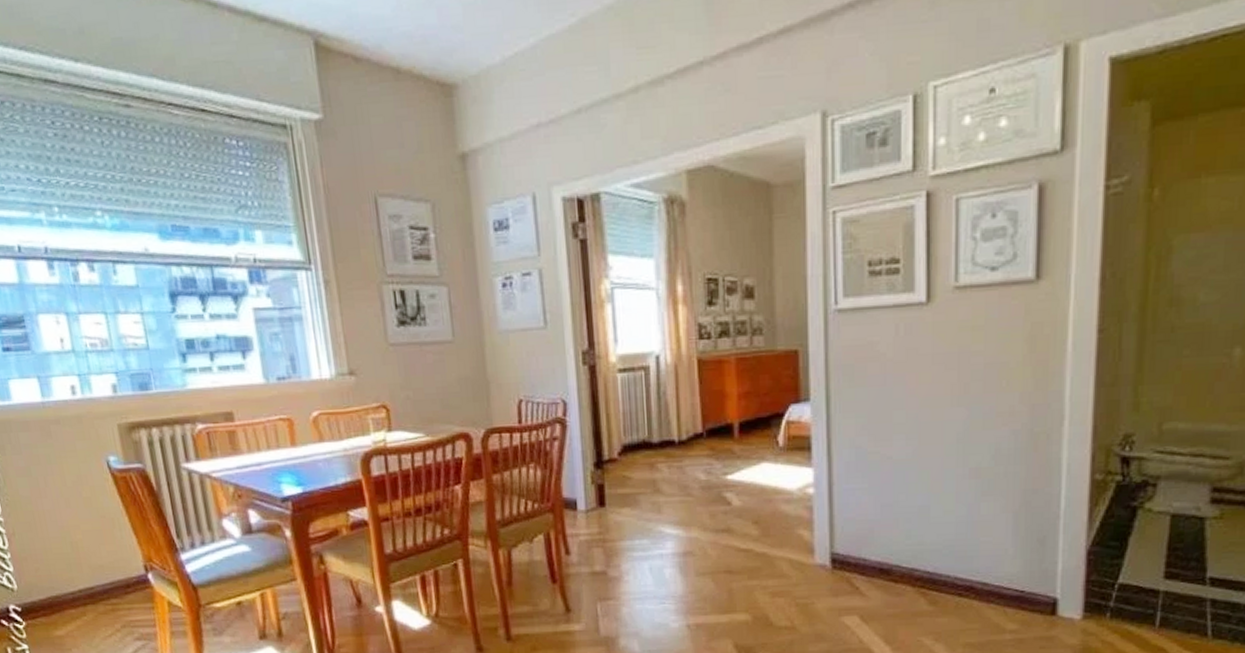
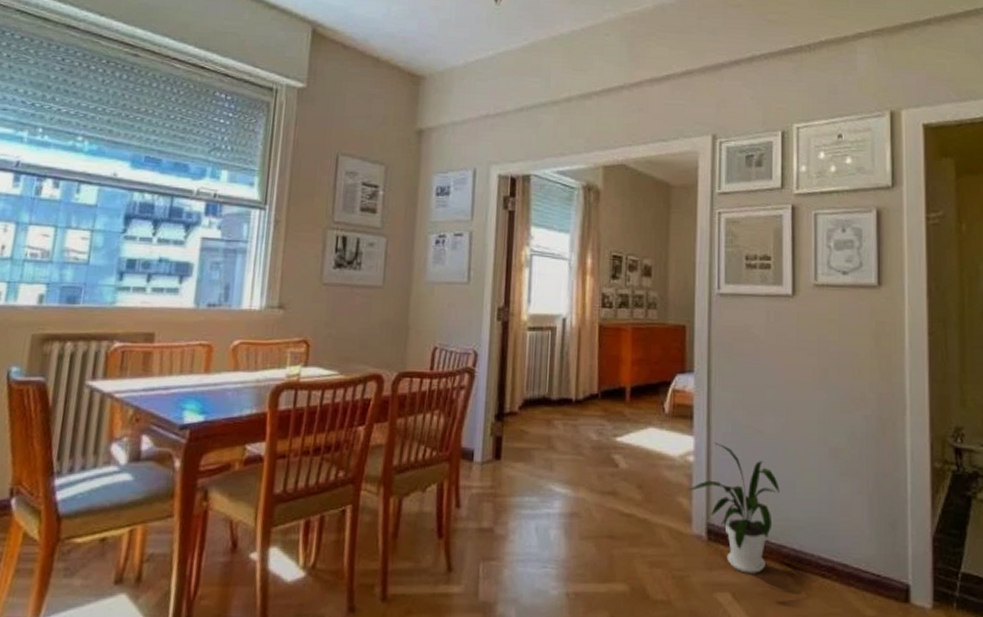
house plant: none [810,472,912,597] -> present [689,442,780,574]

